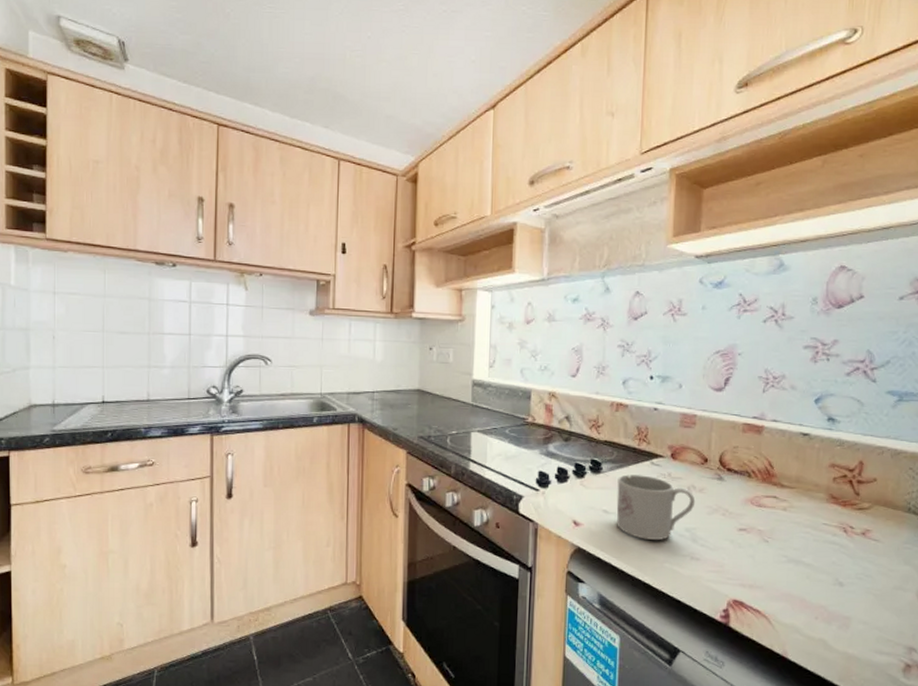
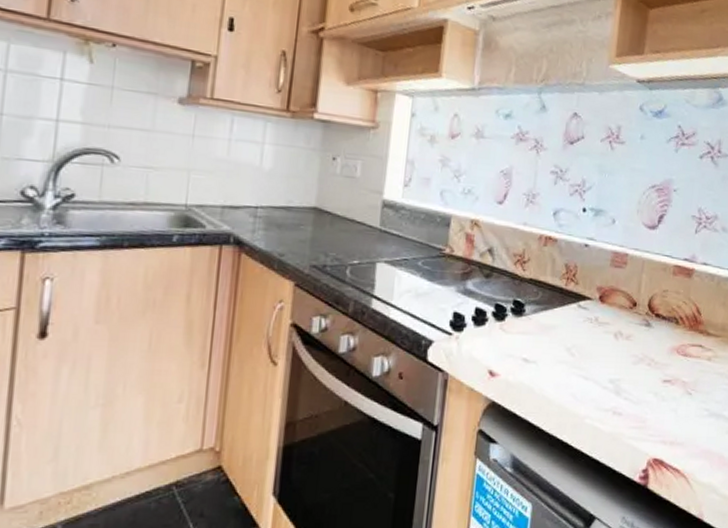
mug: present [616,474,696,540] -> none [537,318,622,393]

